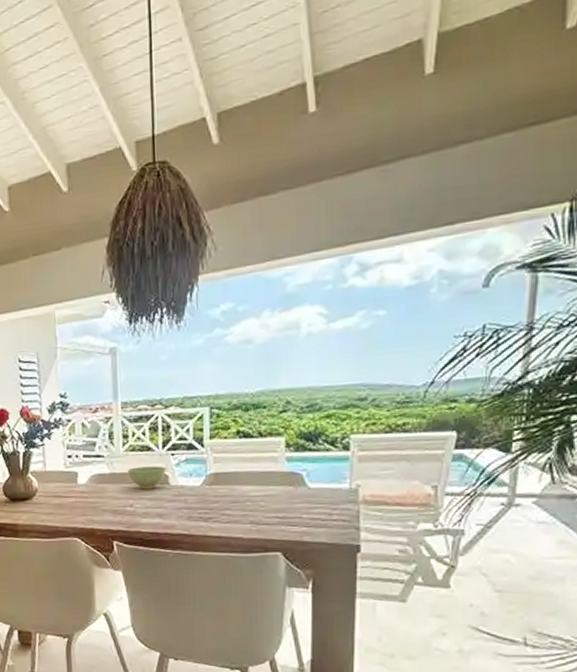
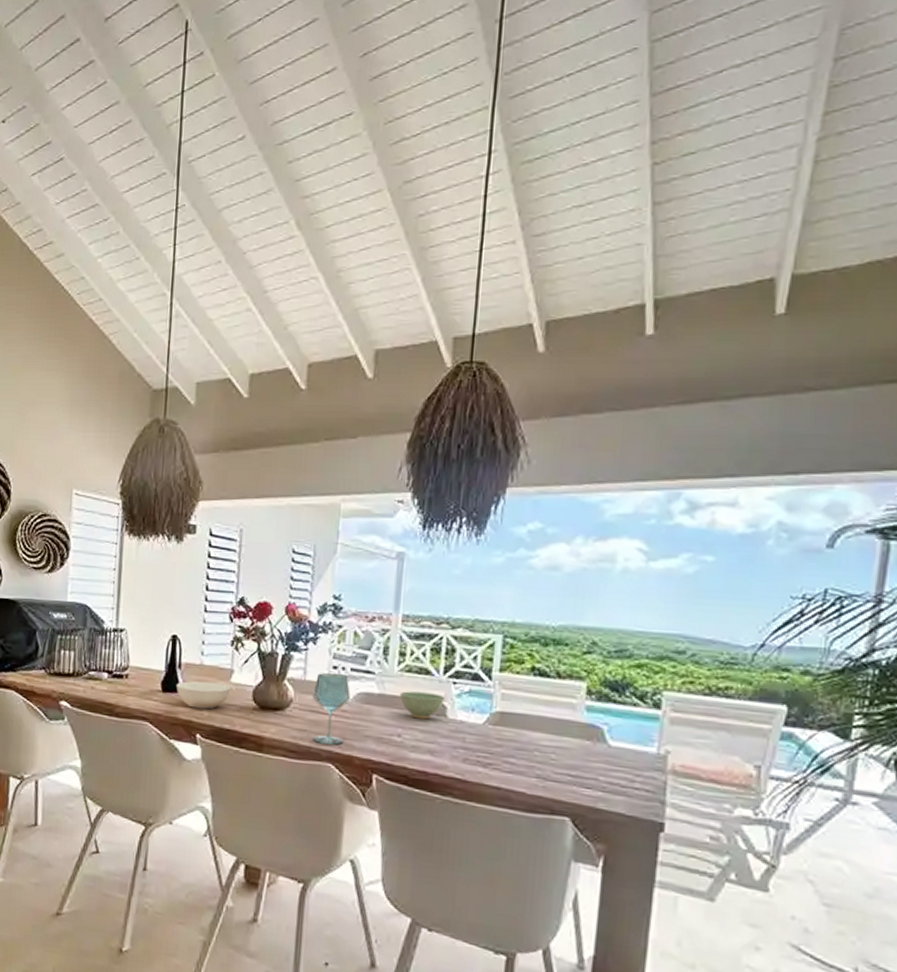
wine glass: none [53,461,86,522] -> present [312,672,351,745]

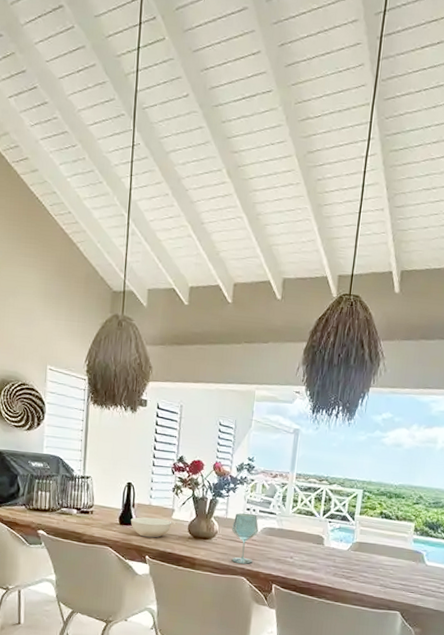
bowl: present [399,691,446,720] -> none [292,527,324,547]

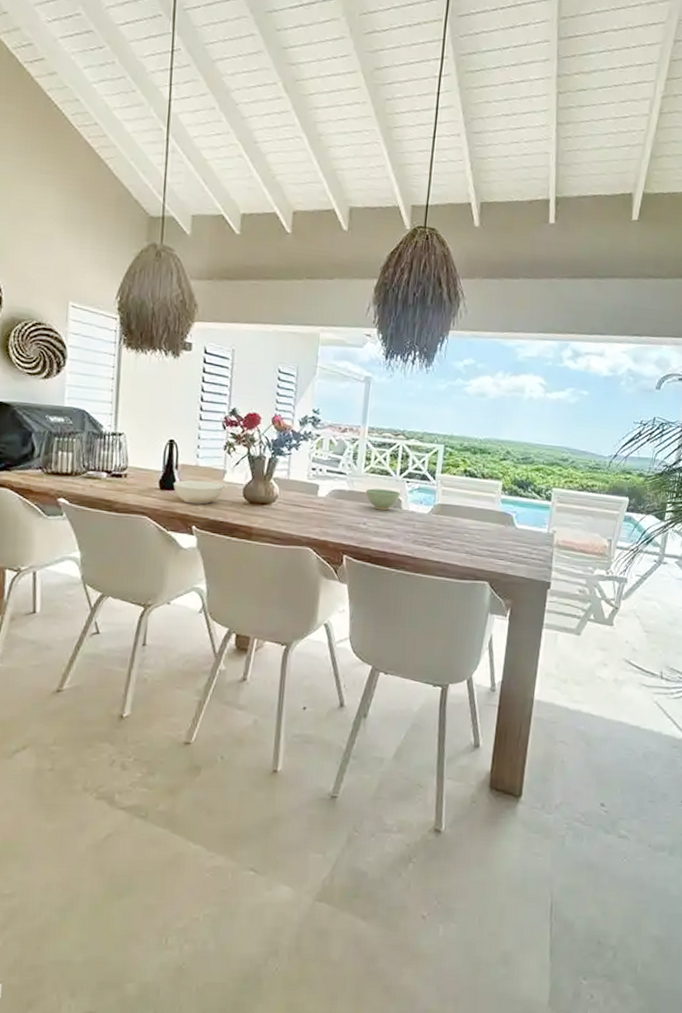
wine glass: present [231,513,259,564] -> none [294,473,326,532]
bowl: none [292,527,324,547] -> present [365,488,401,511]

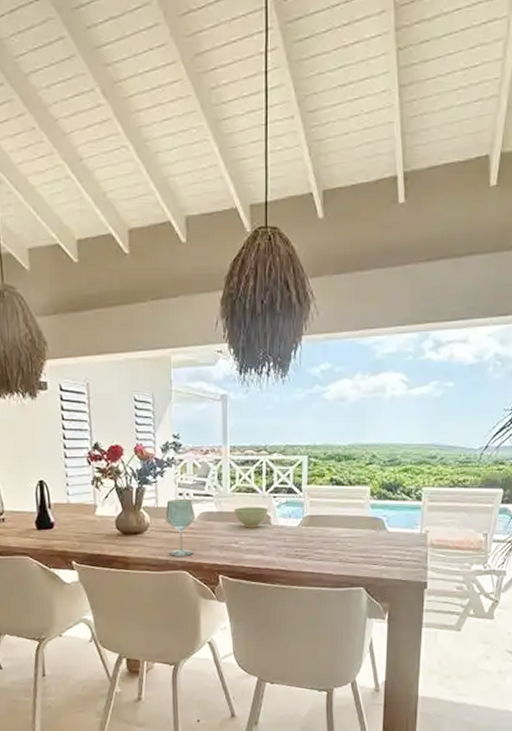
bowl: present [173,480,224,505] -> none [48,517,96,540]
wine glass: none [294,473,326,532] -> present [164,498,195,556]

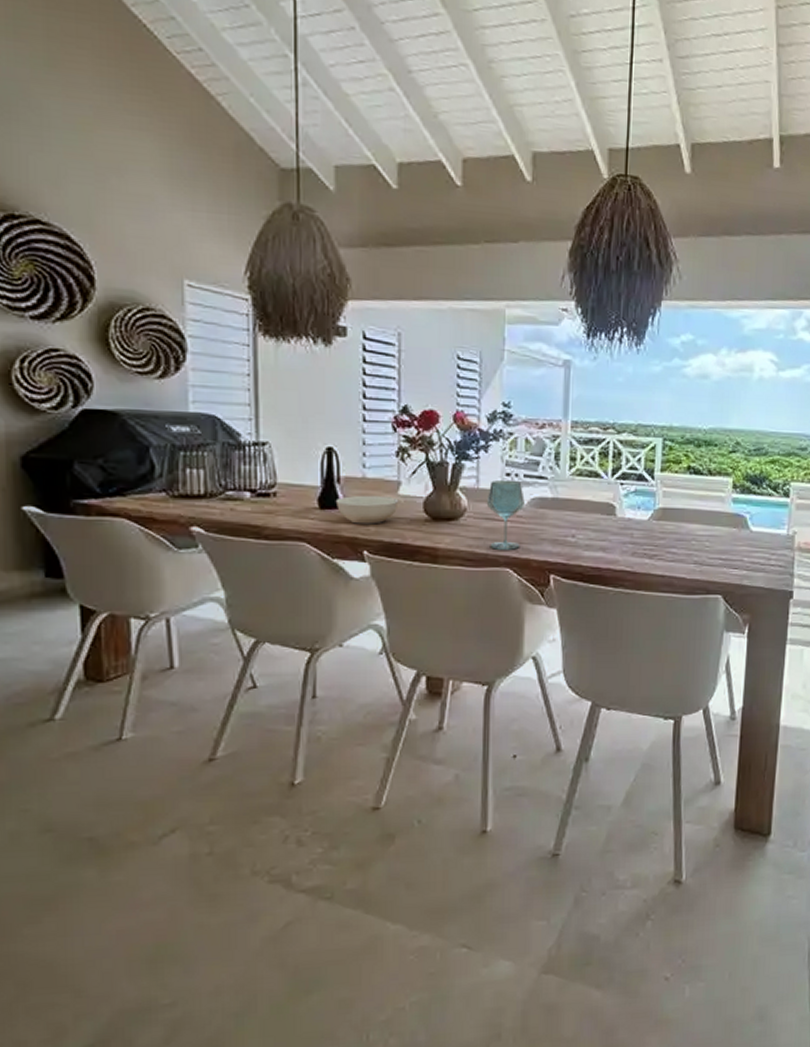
bowl: none [48,517,96,540] -> present [335,495,399,524]
bowl: present [233,507,269,528] -> none [571,494,614,519]

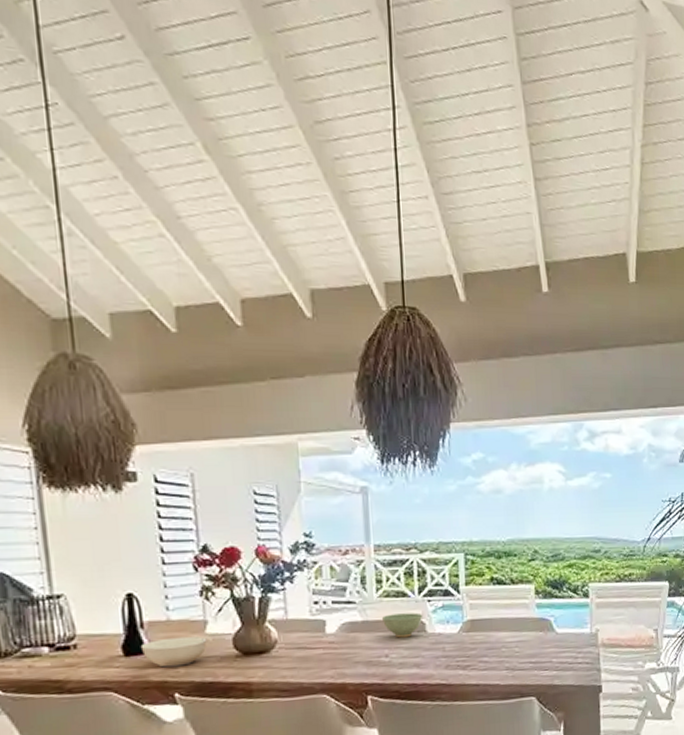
wine glass: present [486,480,525,550] -> none [296,608,335,678]
bowl: none [571,494,614,519] -> present [381,612,423,638]

